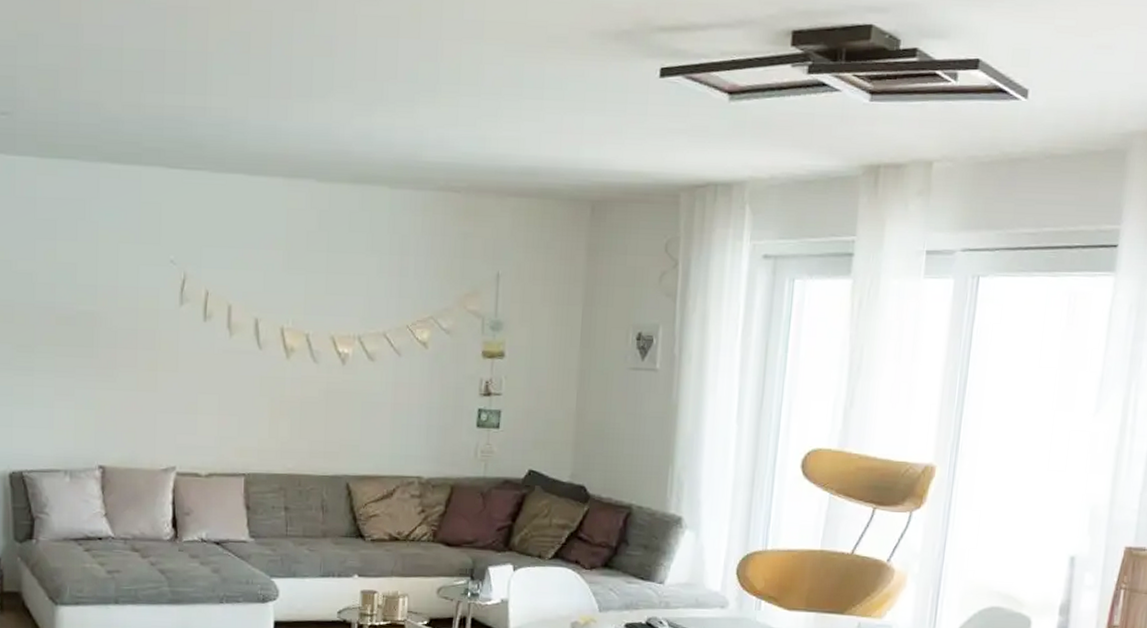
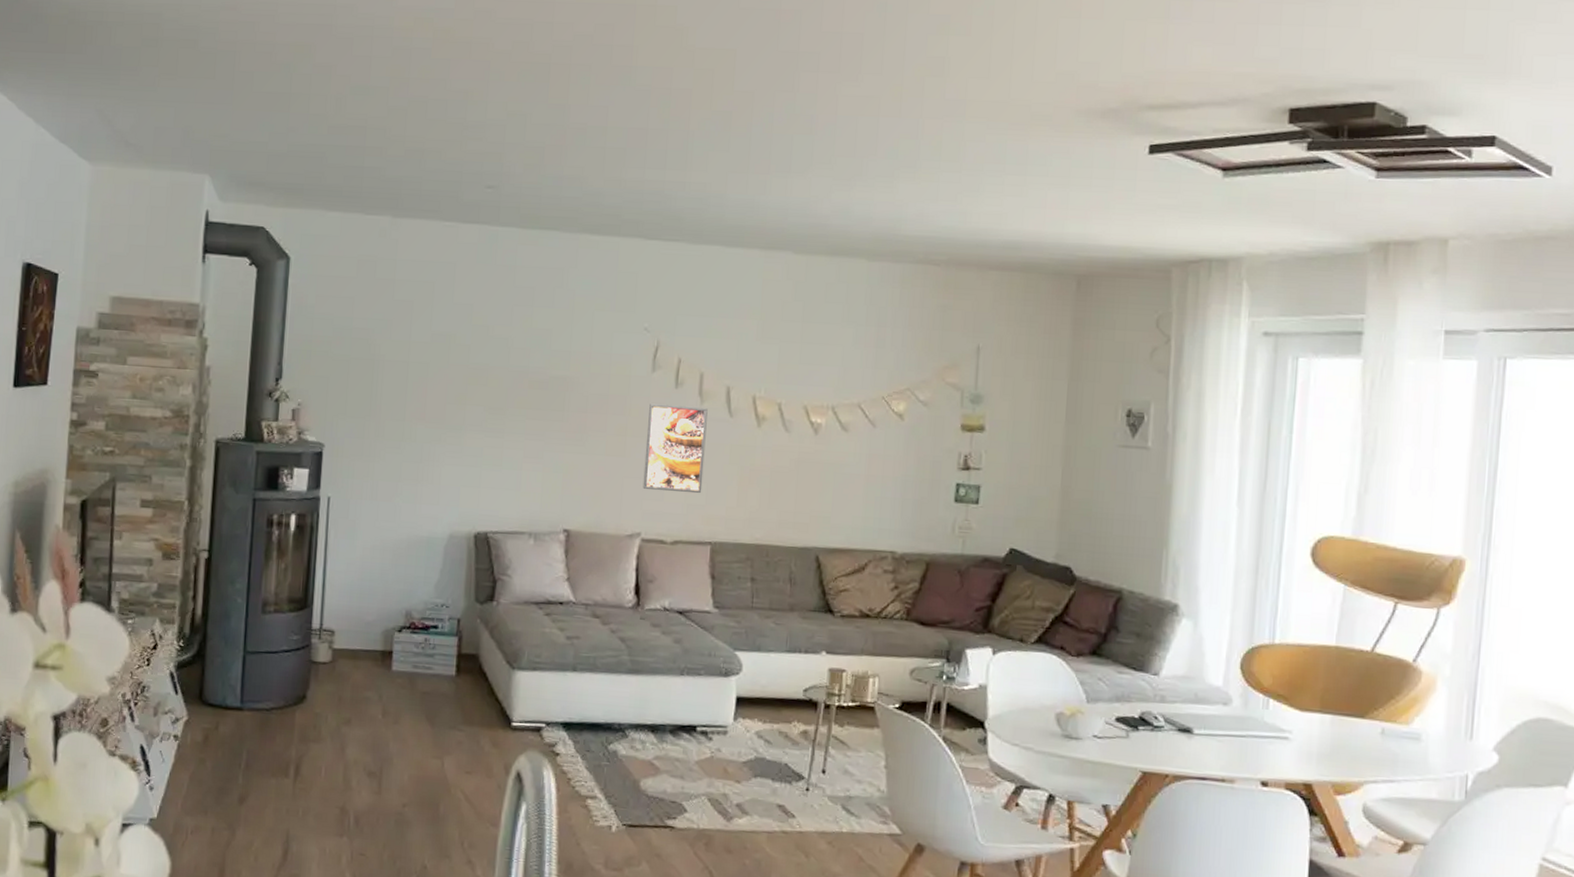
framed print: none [175,337,237,427] -> present [642,403,708,494]

